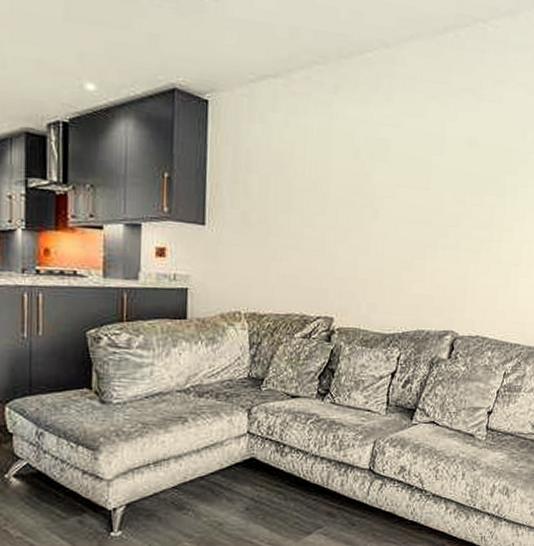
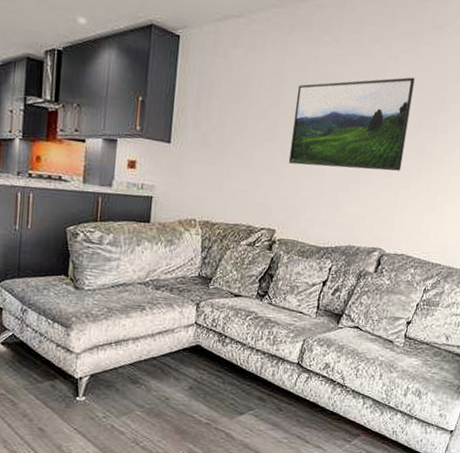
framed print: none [342,137,477,243] -> present [288,77,415,171]

